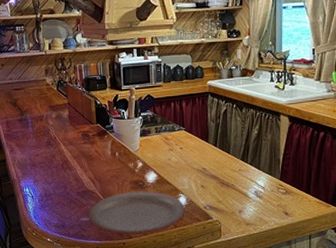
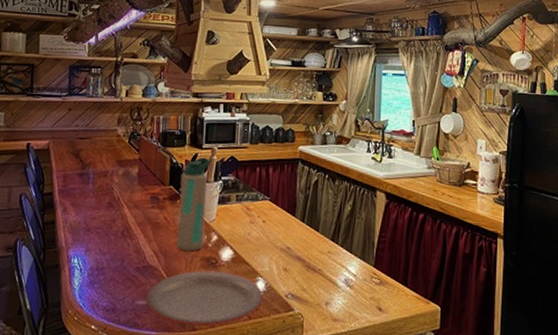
water bottle: none [106,98,132,177] -> present [176,158,212,251]

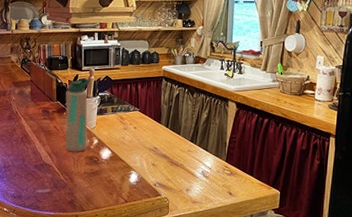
plate: present [145,270,264,327] -> none [44,166,137,208]

